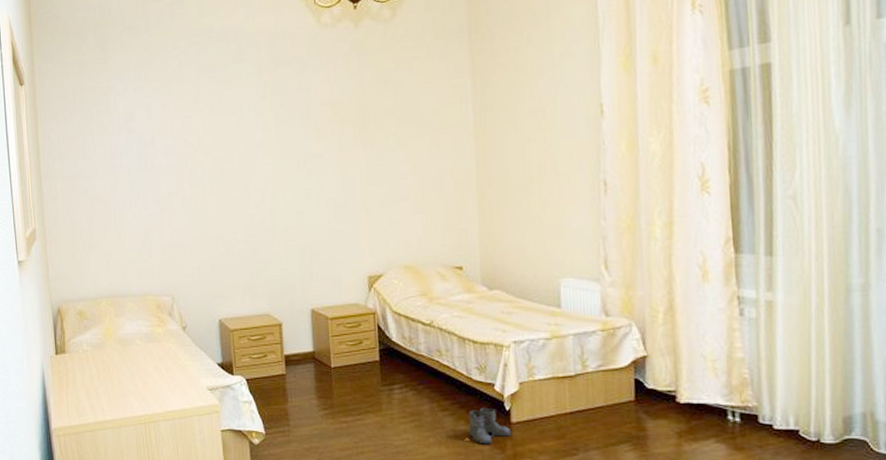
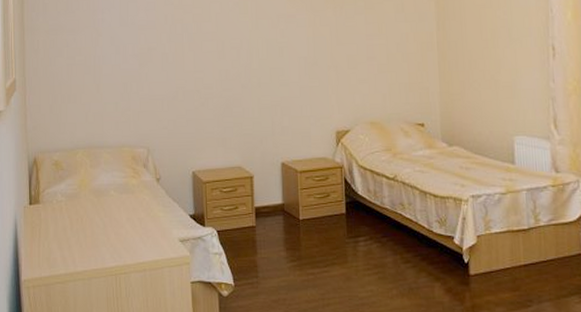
boots: present [468,407,512,445] -> none [429,259,470,297]

